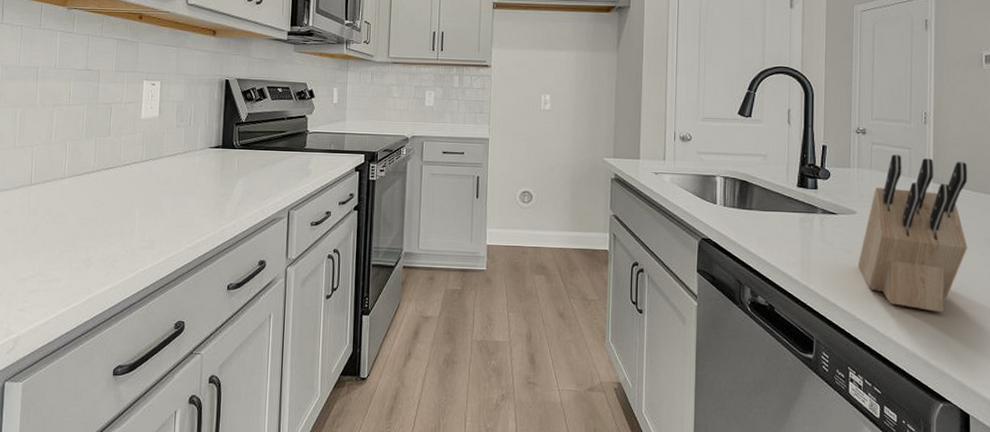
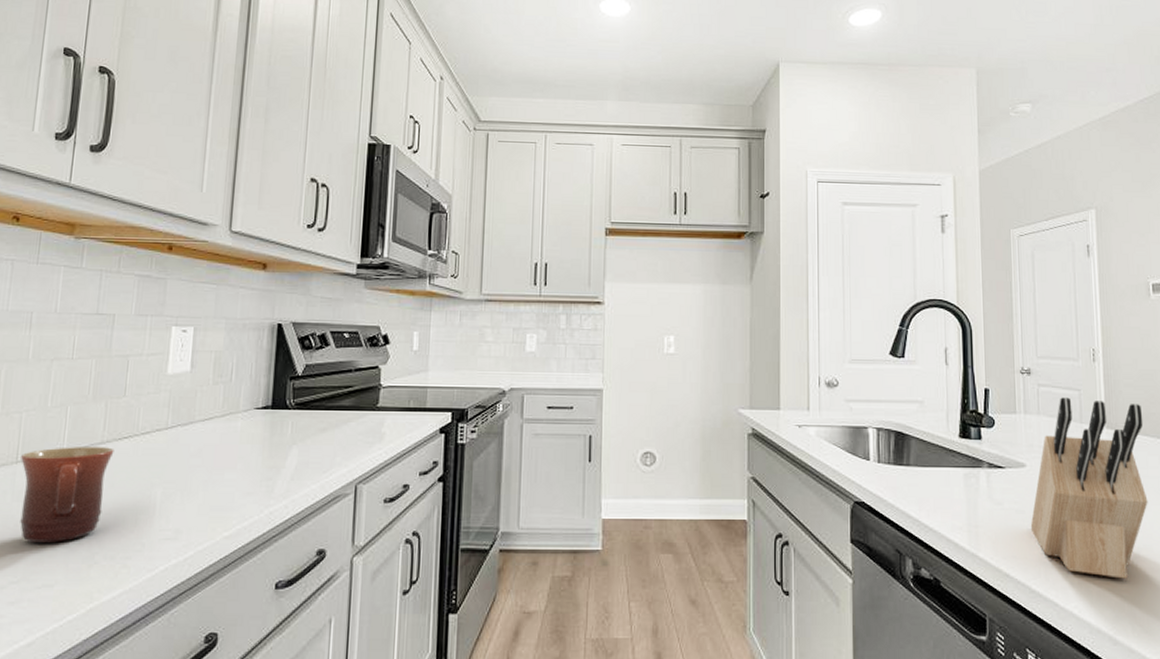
mug: none [34,174,103,247] -> present [20,447,115,543]

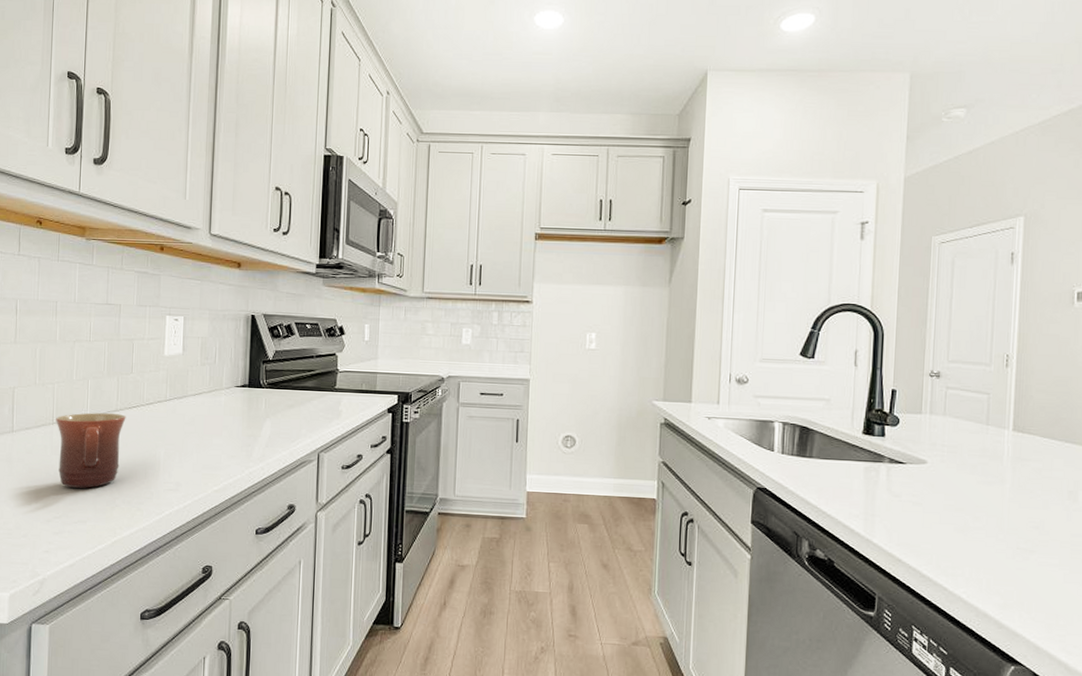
knife block: present [1030,397,1148,579] -> none [926,400,1053,570]

